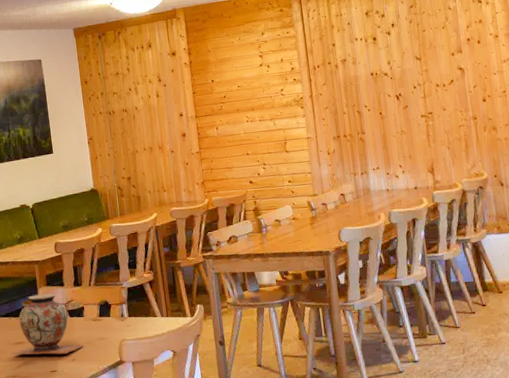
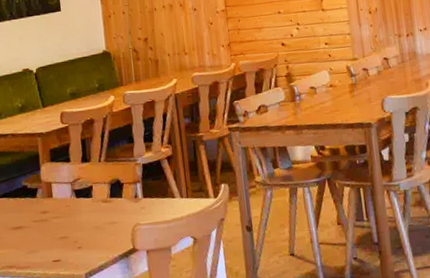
decorative vase: present [10,293,84,355] -> none [7,170,92,242]

